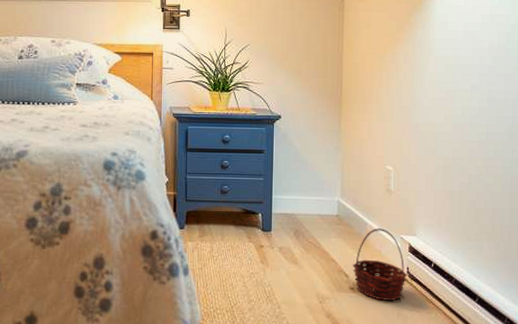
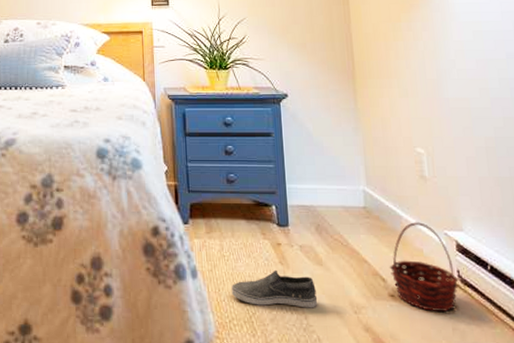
shoe: none [218,267,290,299] -> present [232,269,318,308]

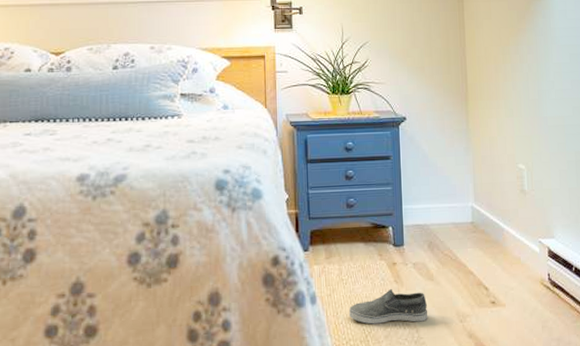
basket: present [390,222,459,313] -> none [492,233,549,314]

